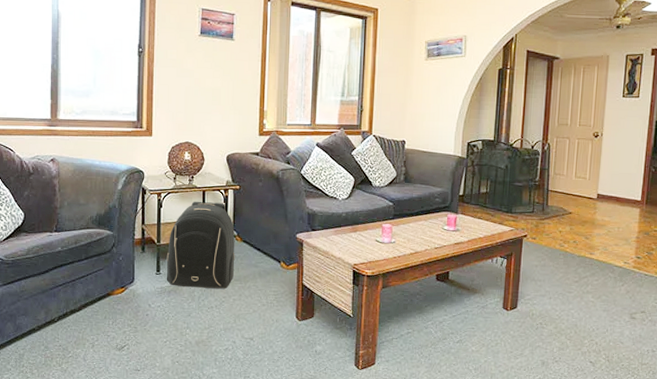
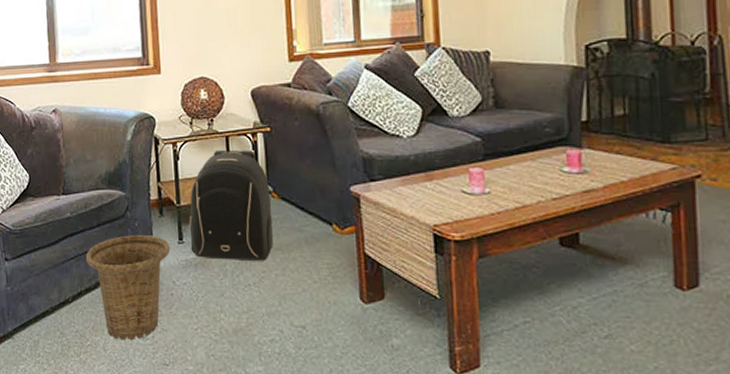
basket: none [73,266,149,352] -> present [85,234,170,340]

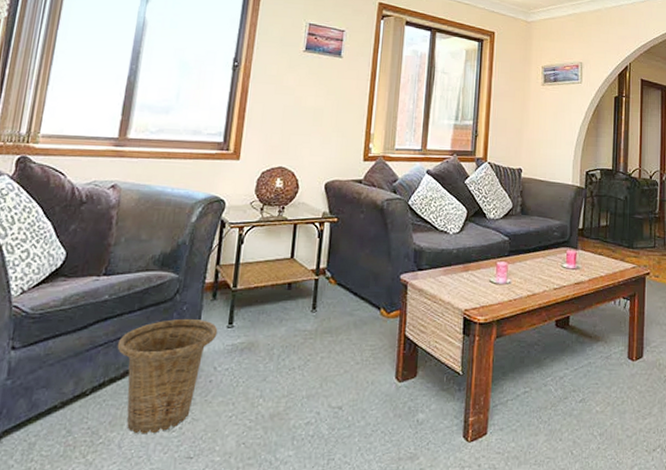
backpack: present [189,149,274,261] -> none [239,236,329,344]

